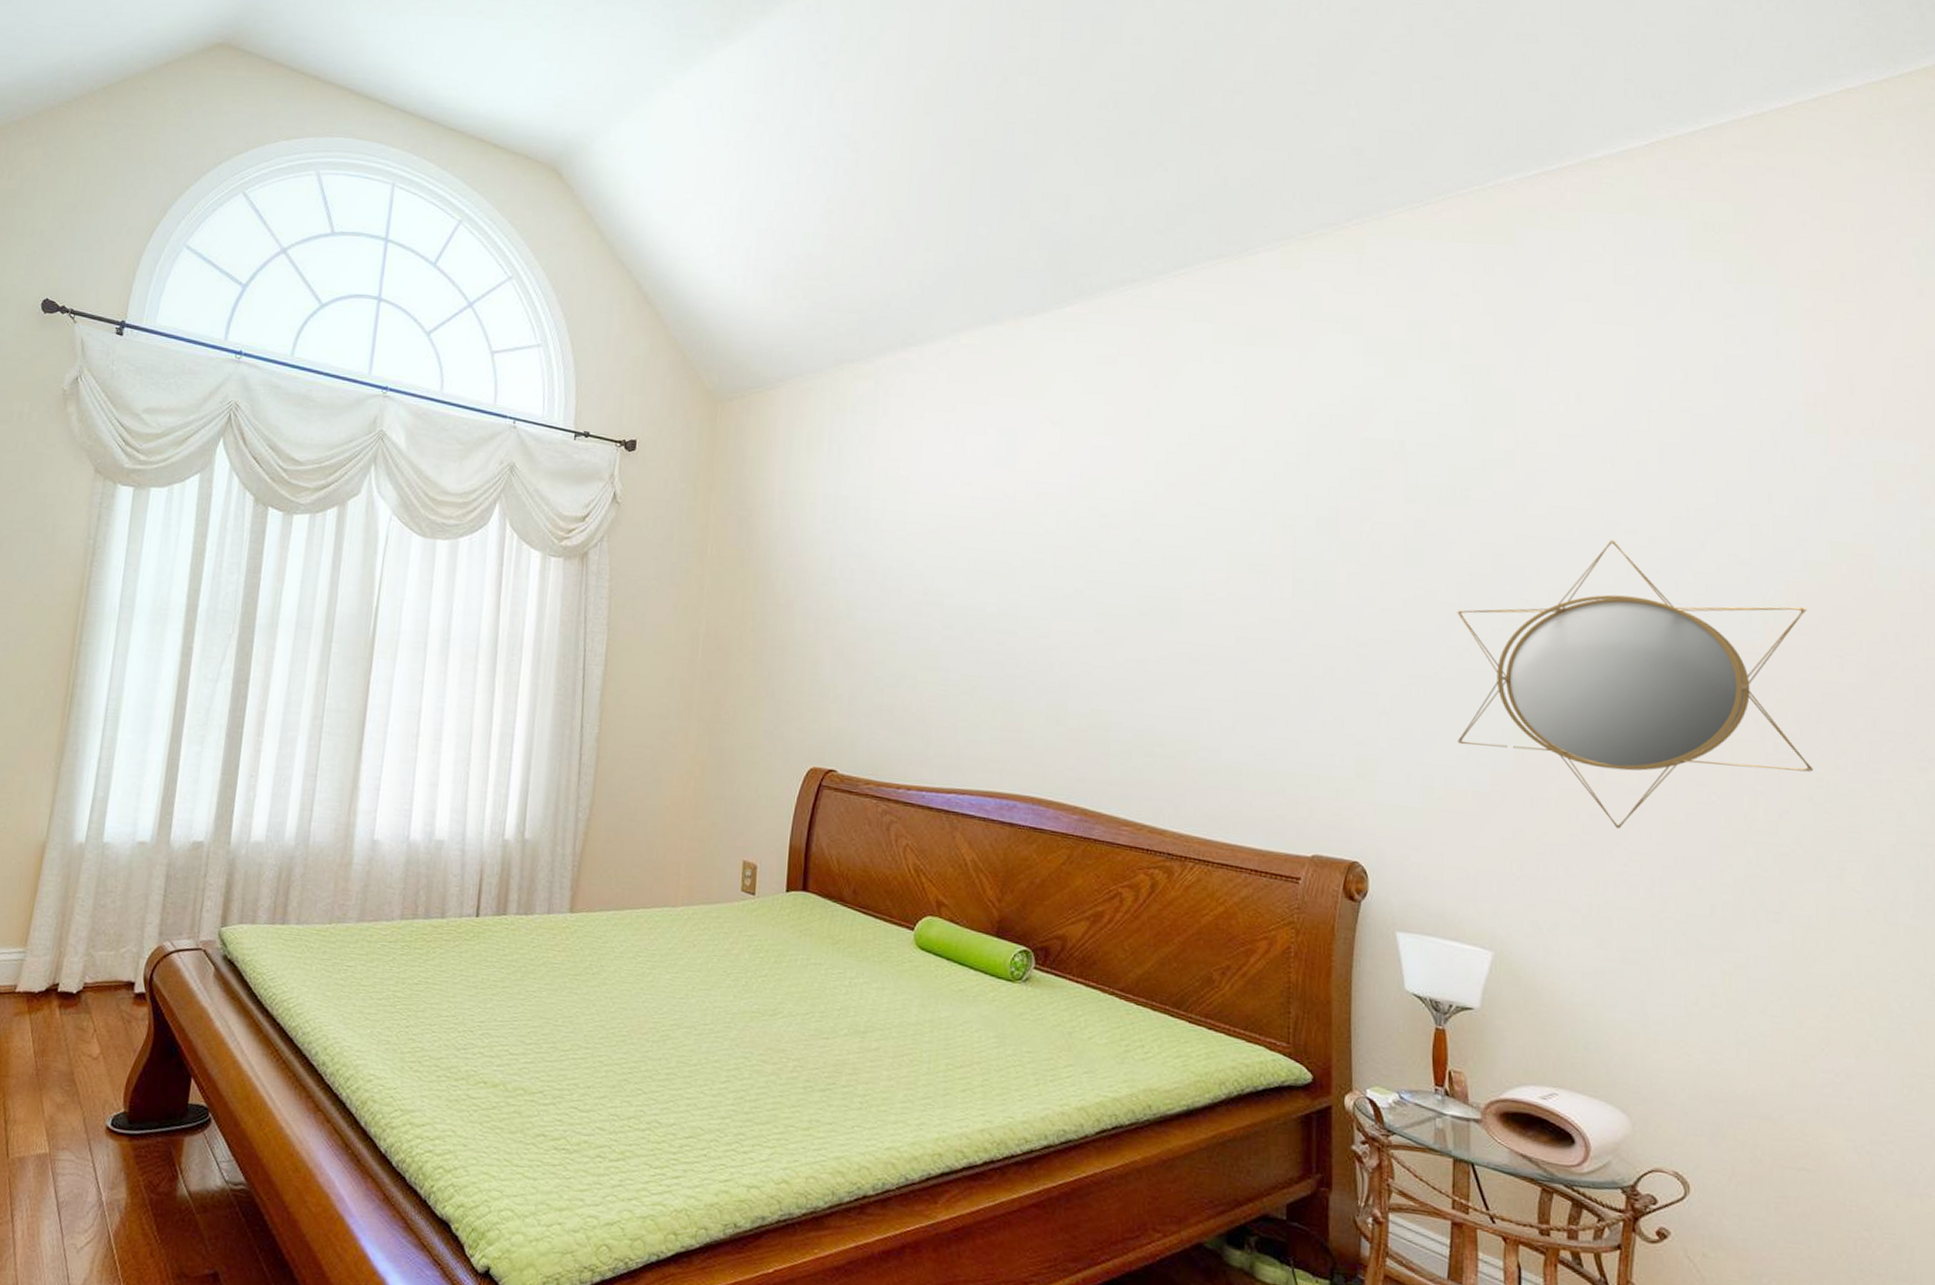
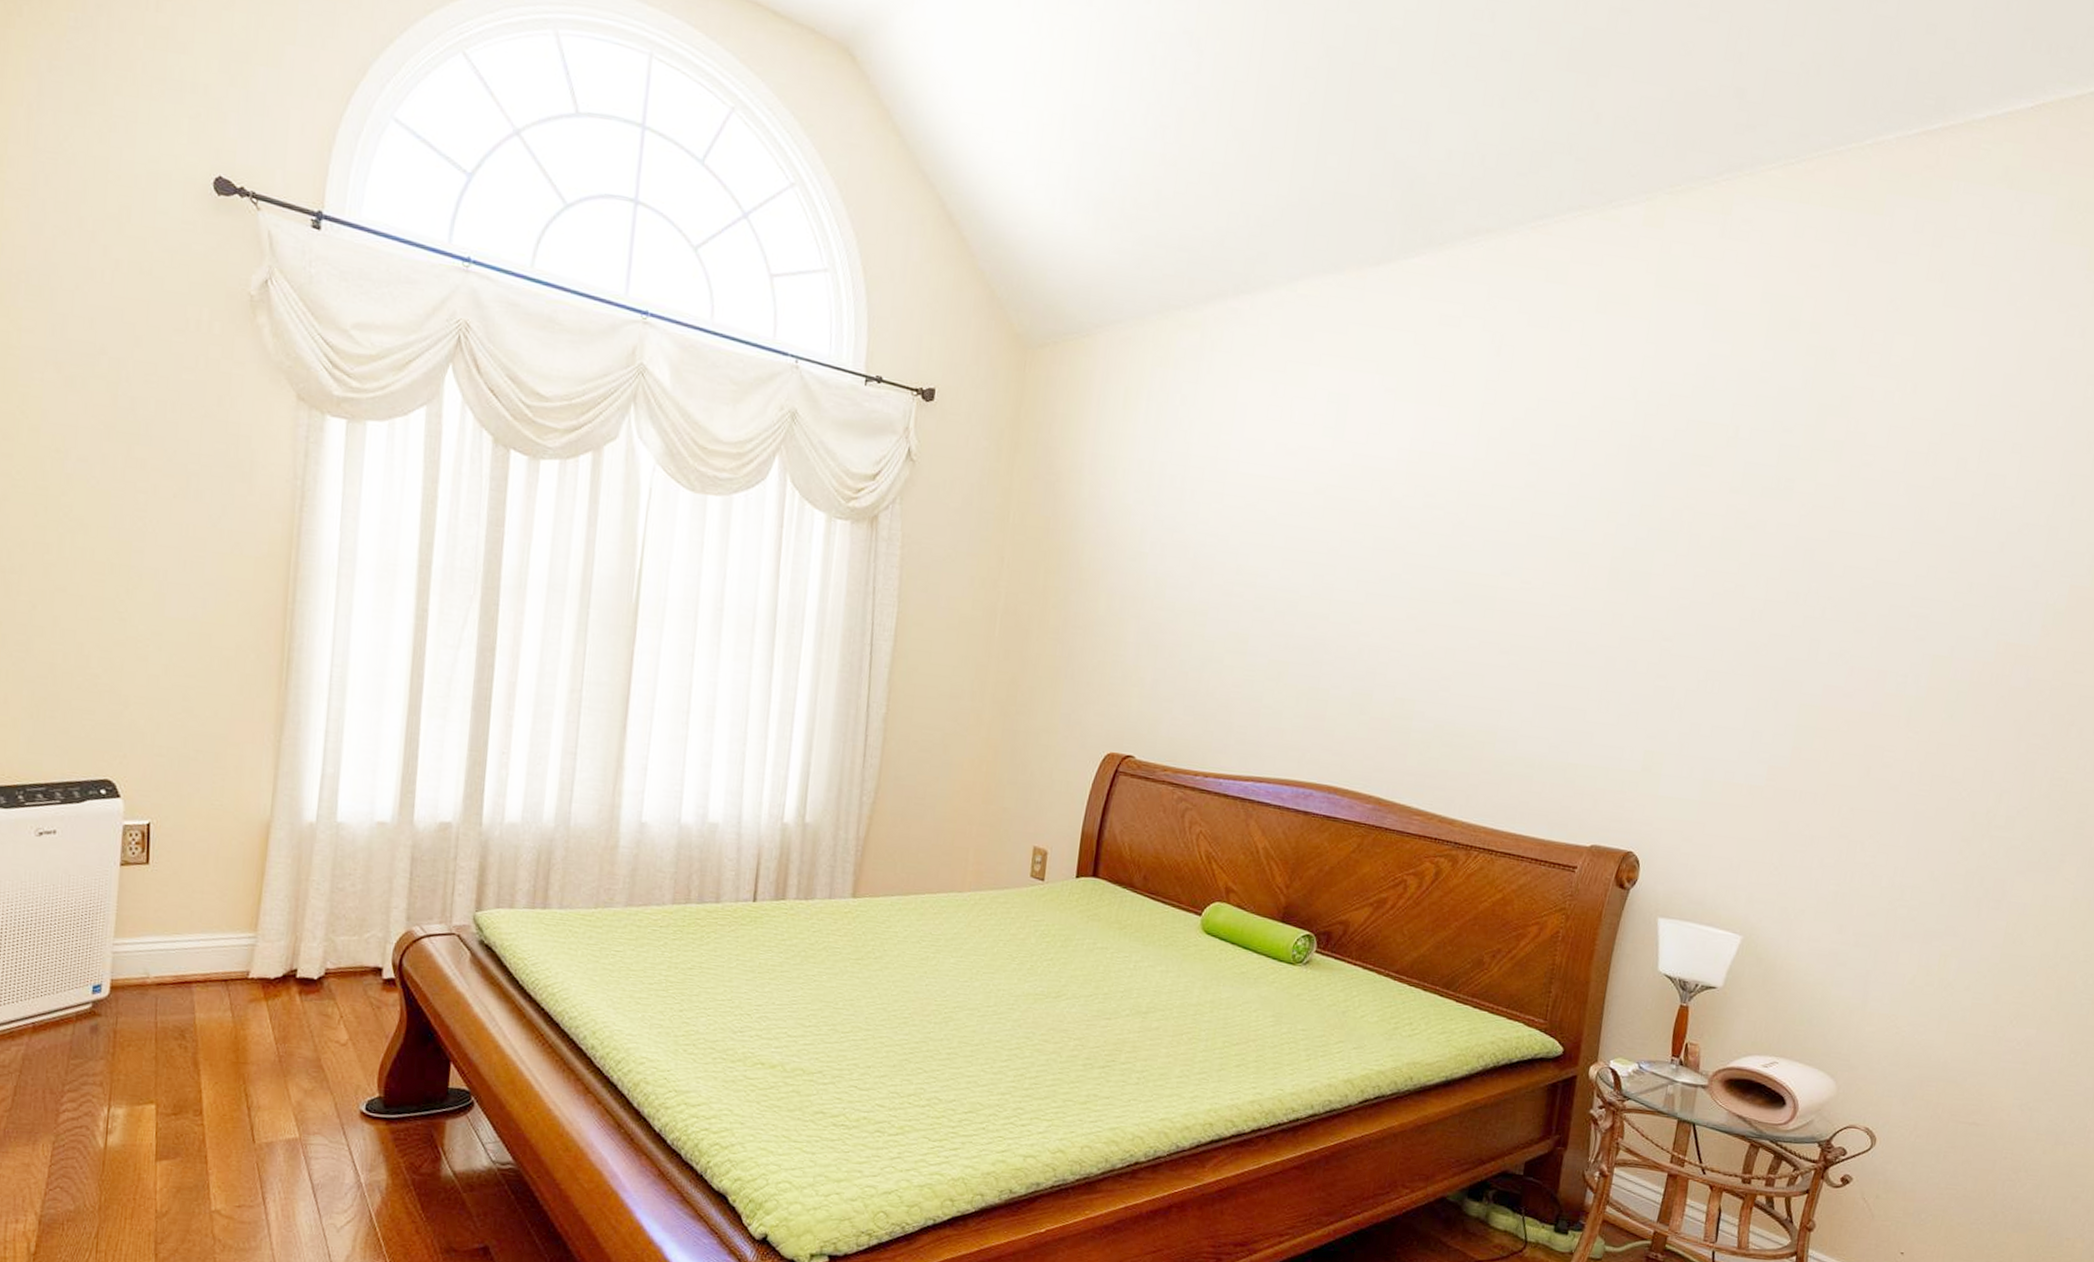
home mirror: present [1457,540,1814,829] -> none [1742,538,2083,822]

